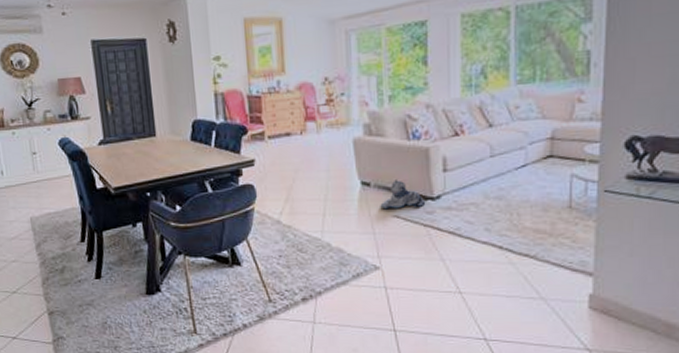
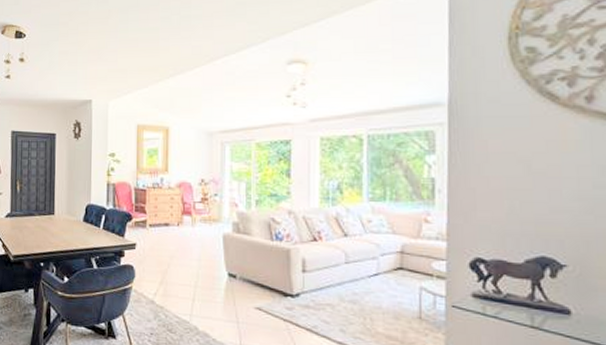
plush toy: present [380,180,425,210] -> none [244,275,285,303]

